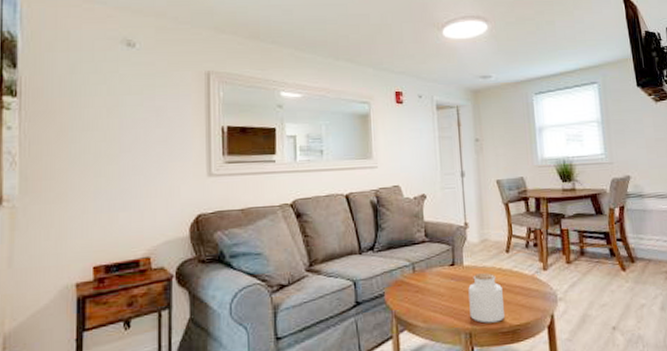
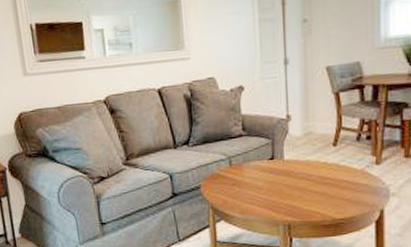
jar: present [468,273,504,323] -> none [288,167,327,216]

